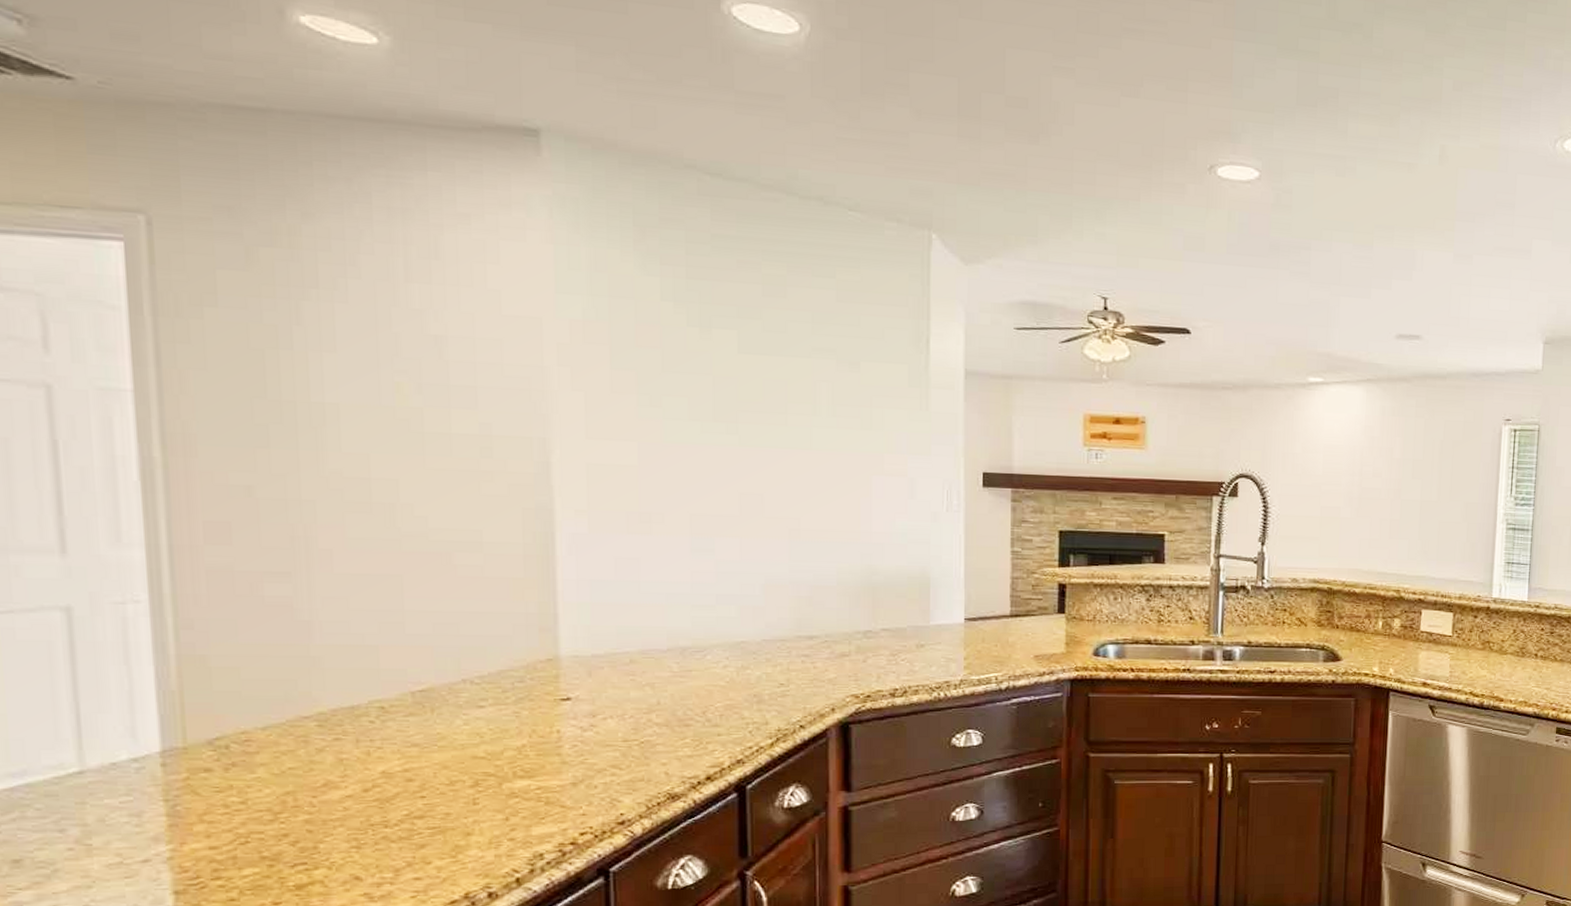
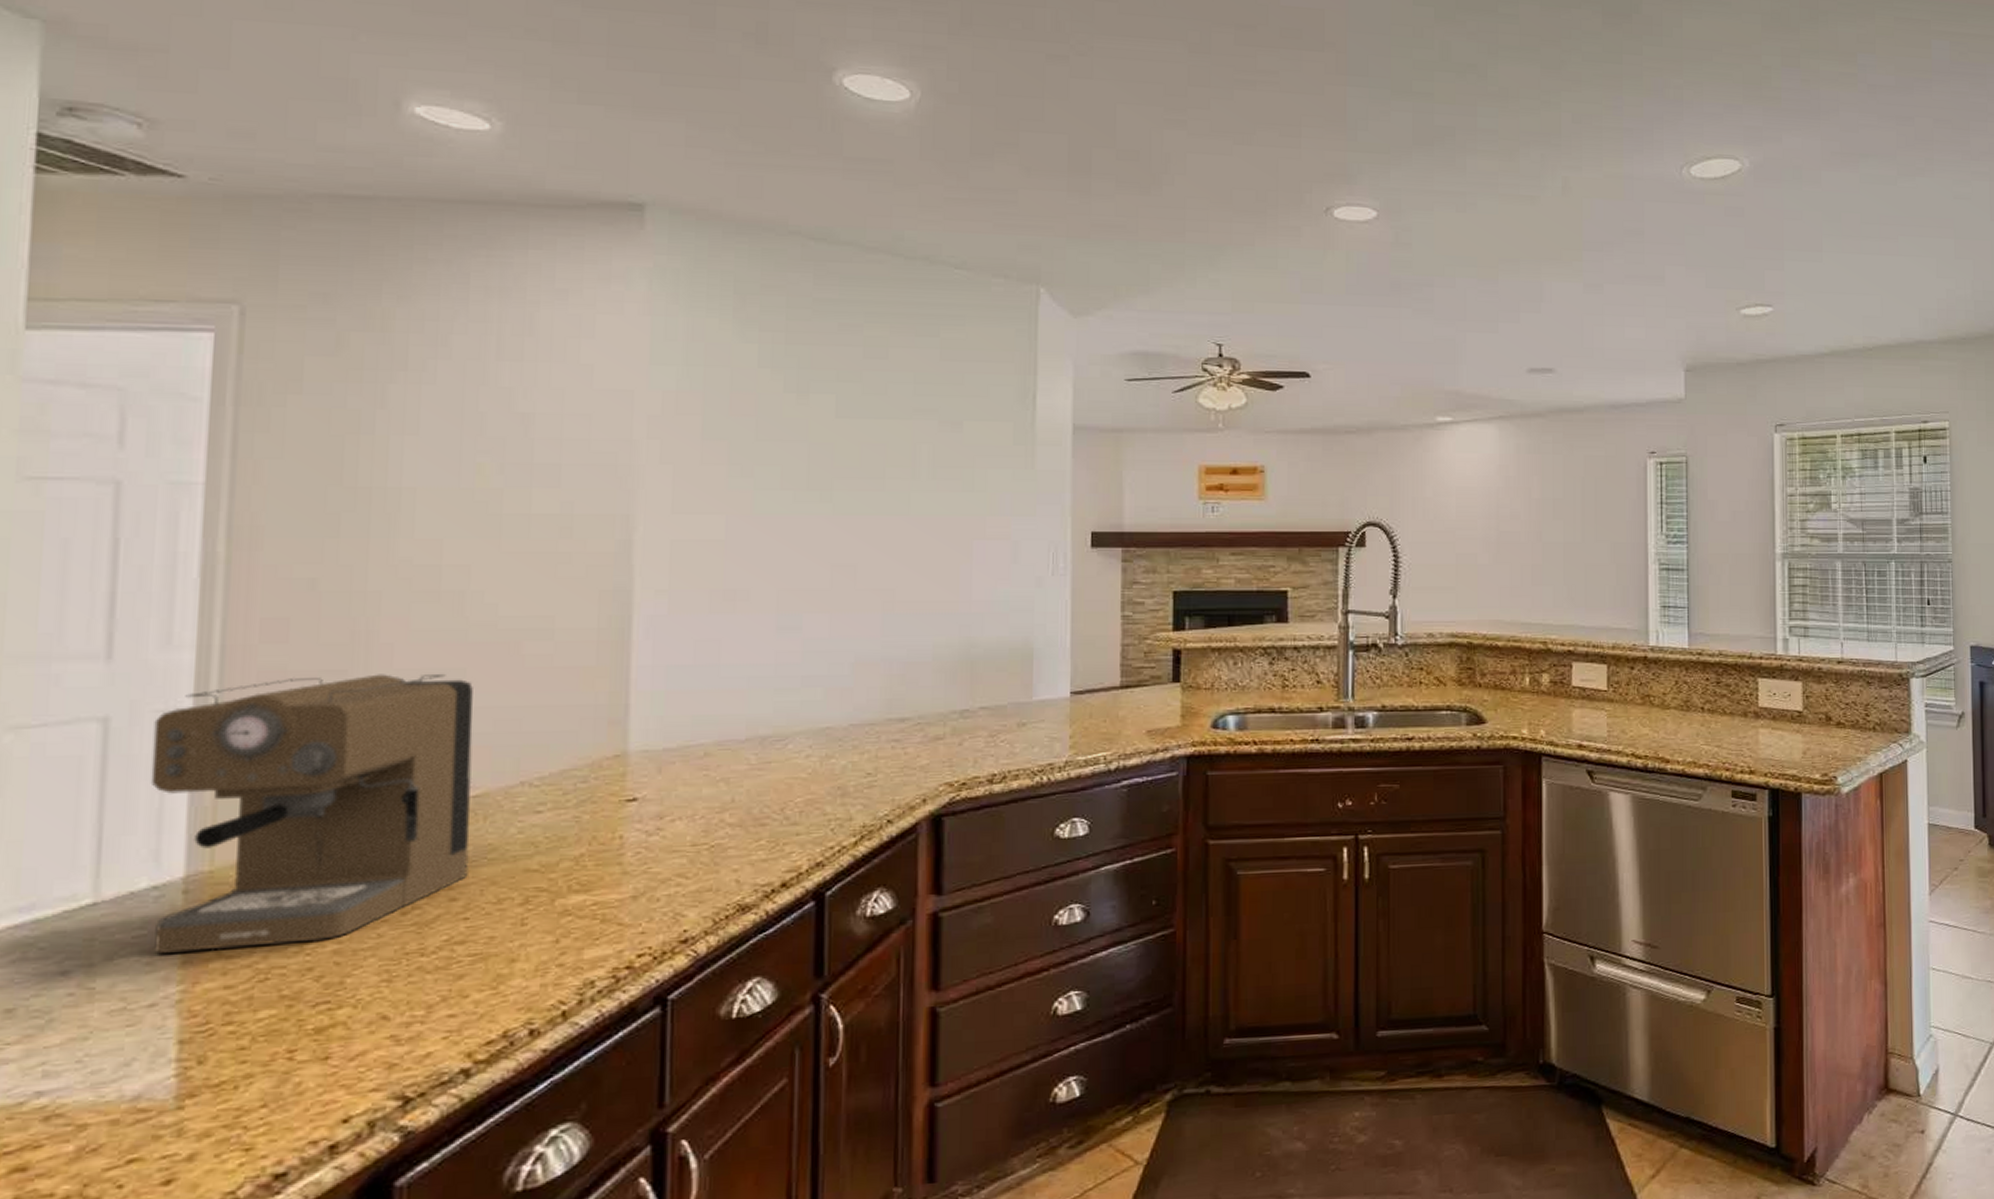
coffee maker: none [114,577,421,817] -> present [150,674,473,953]

